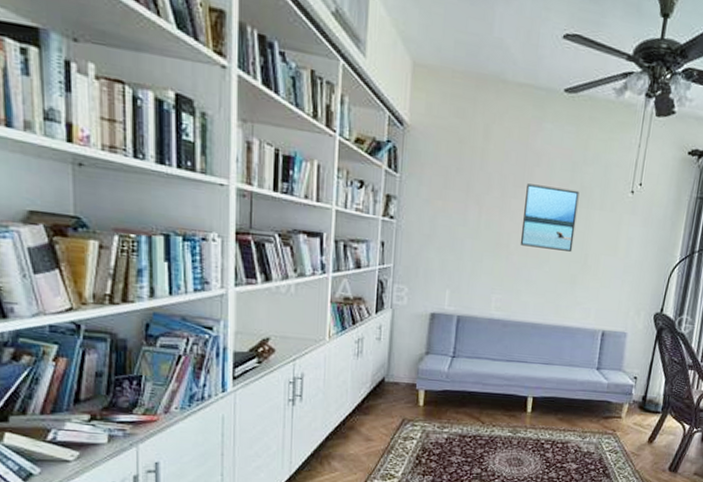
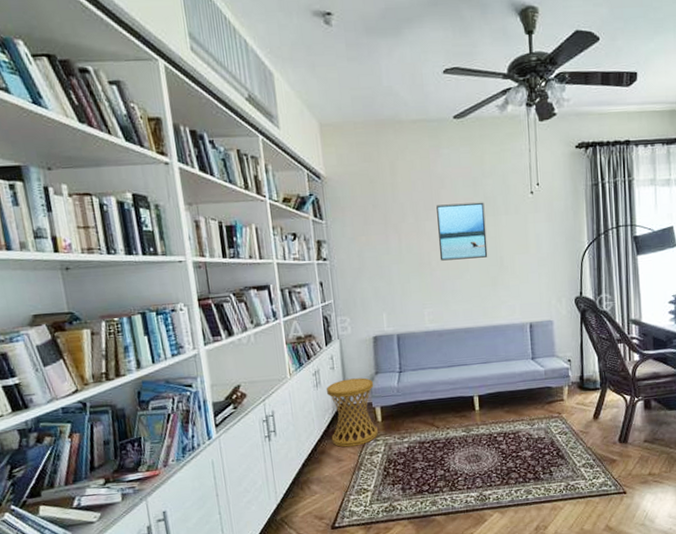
side table: none [364,353,422,428] -> present [326,377,378,448]

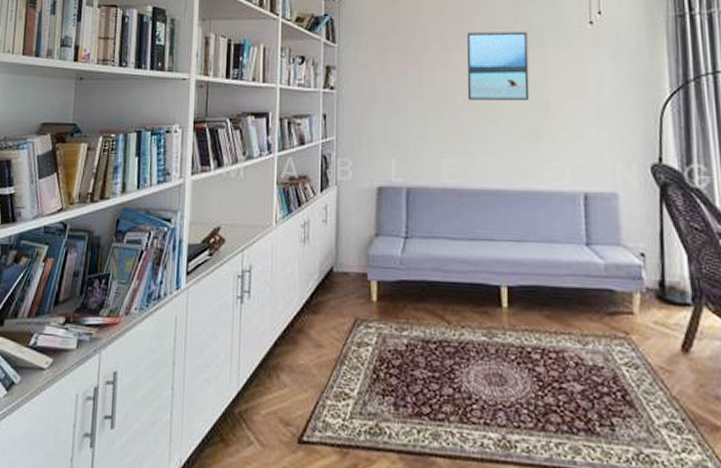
side table: present [326,377,378,448] -> none [313,237,372,331]

